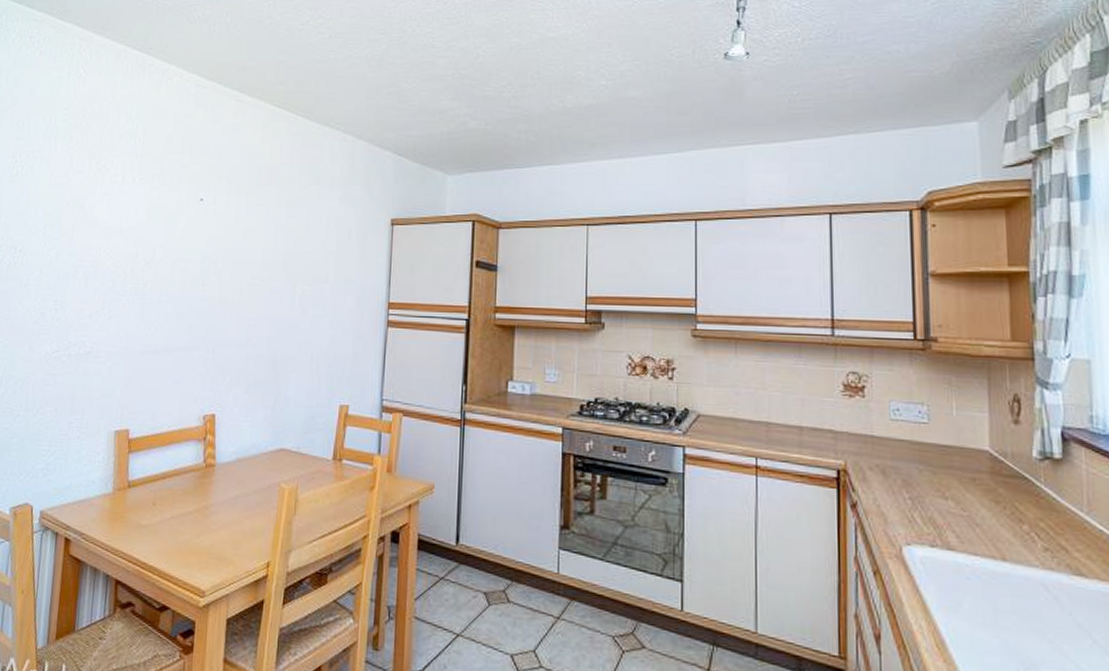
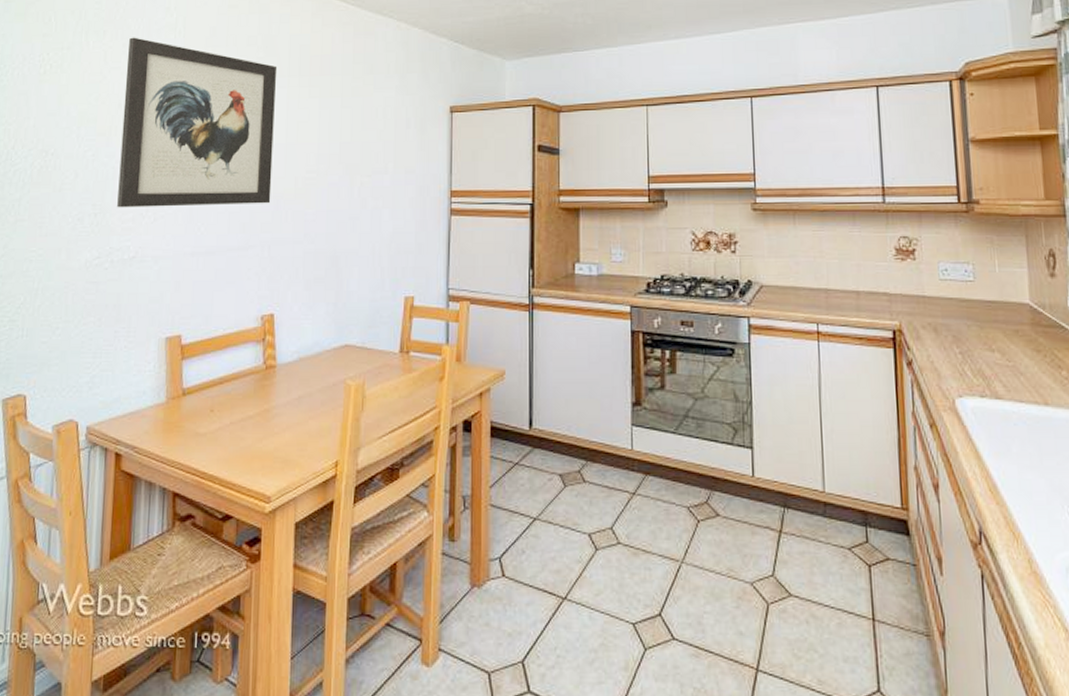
wall art: none [76,142,228,307] -> present [117,37,278,208]

